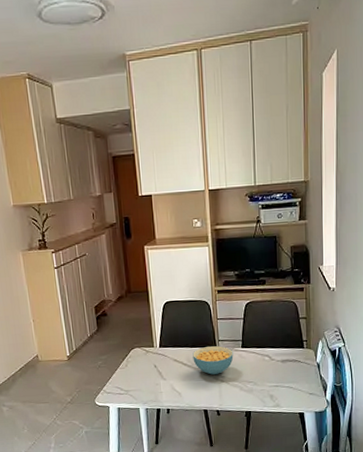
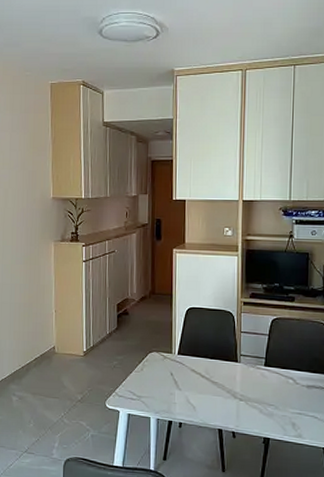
cereal bowl: present [193,346,234,375] -> none [212,360,255,393]

